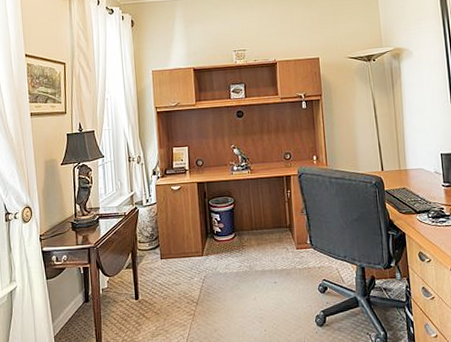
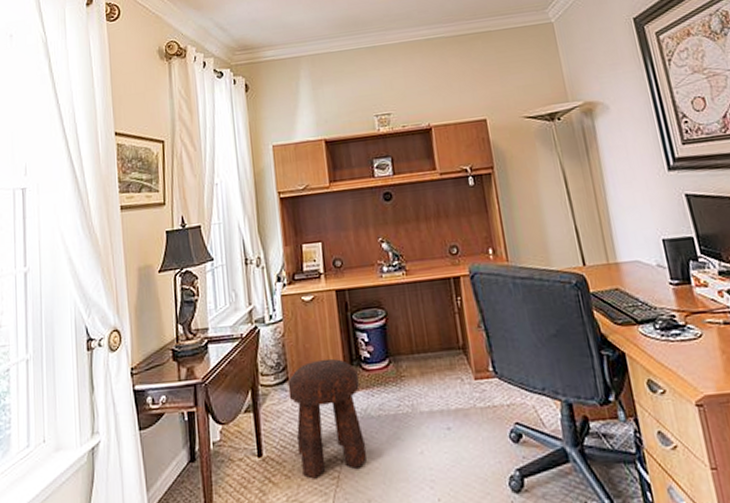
stool: none [160,232,216,315] -> present [289,358,367,479]

